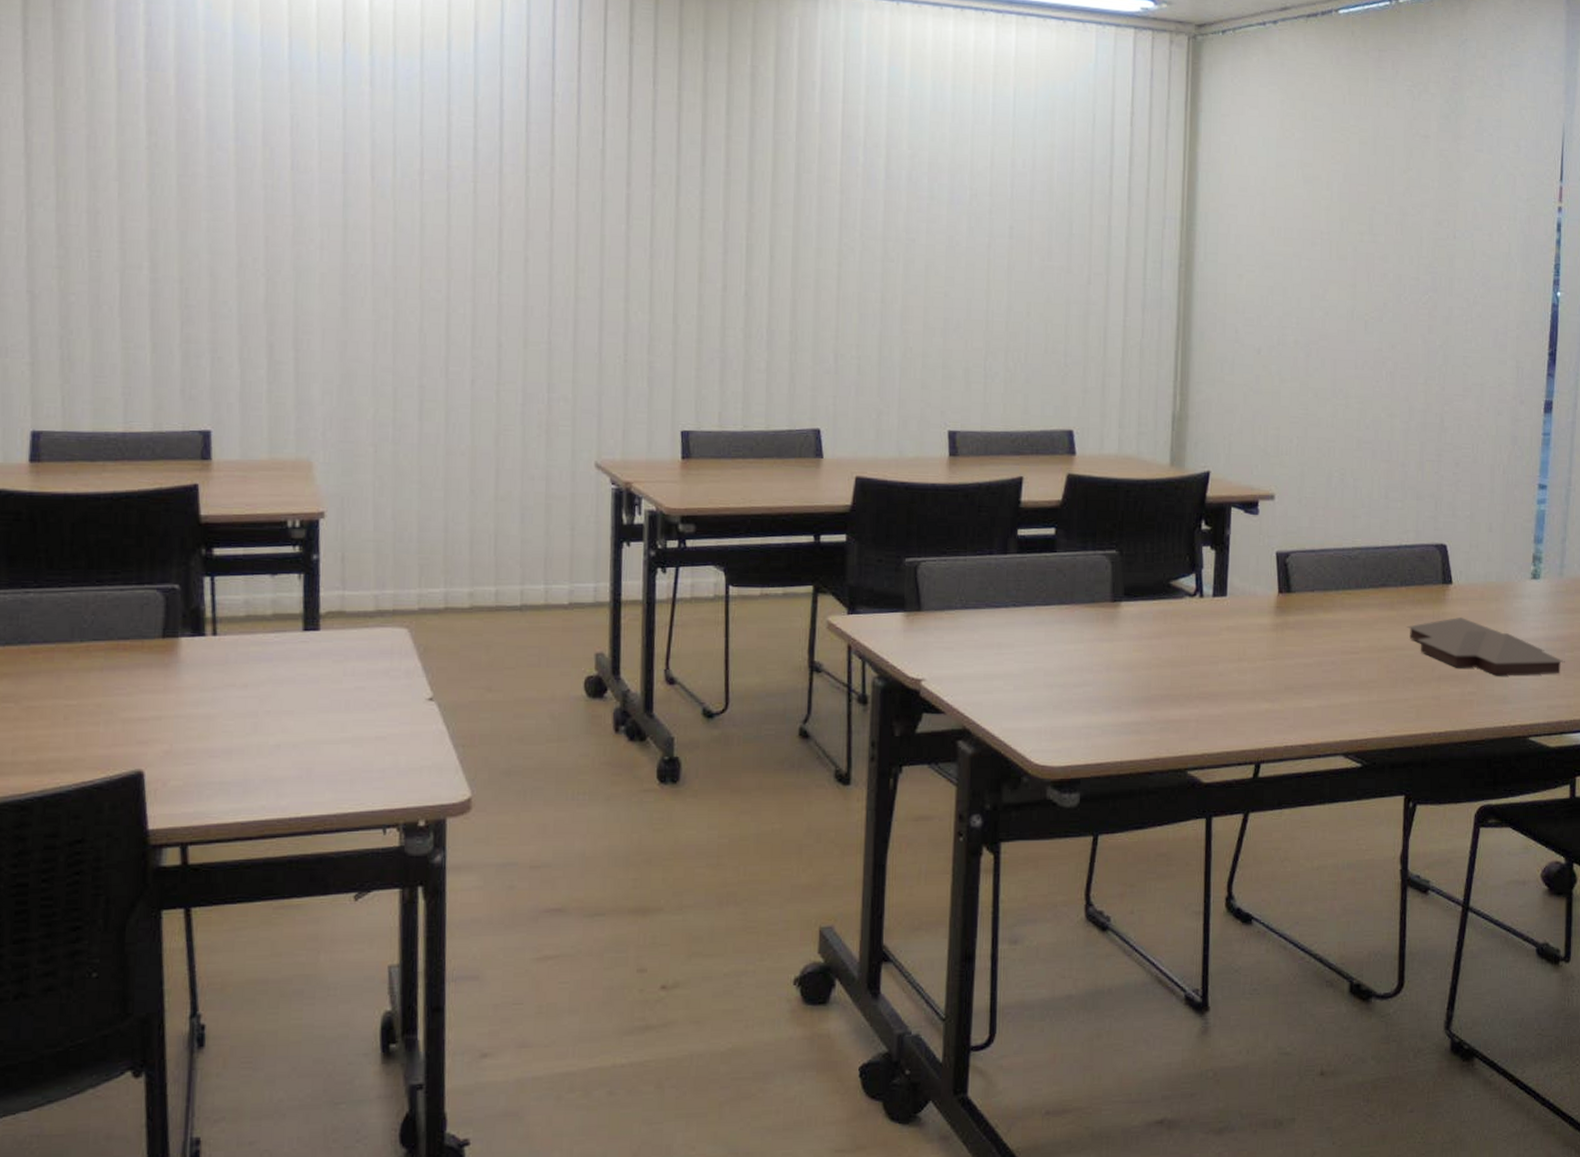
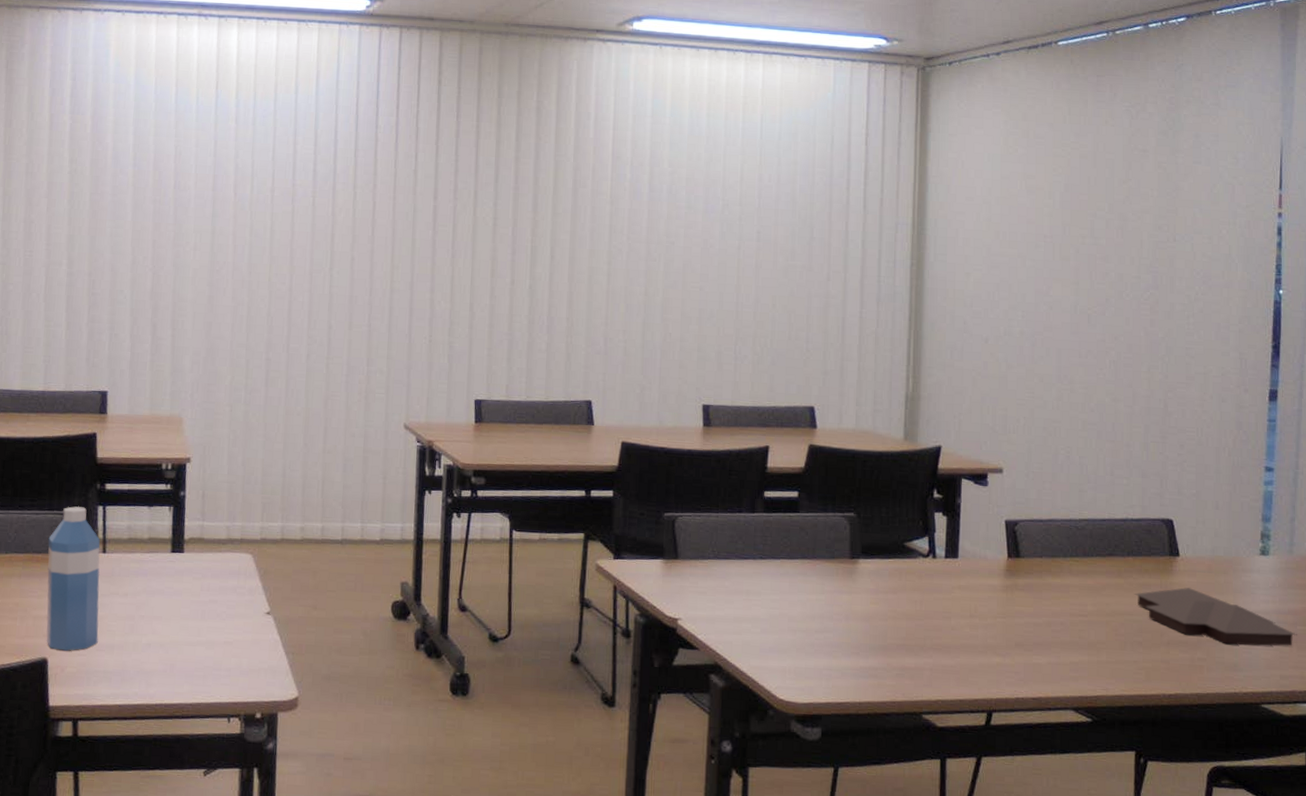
water bottle: none [138,578,211,760] -> present [46,506,100,651]

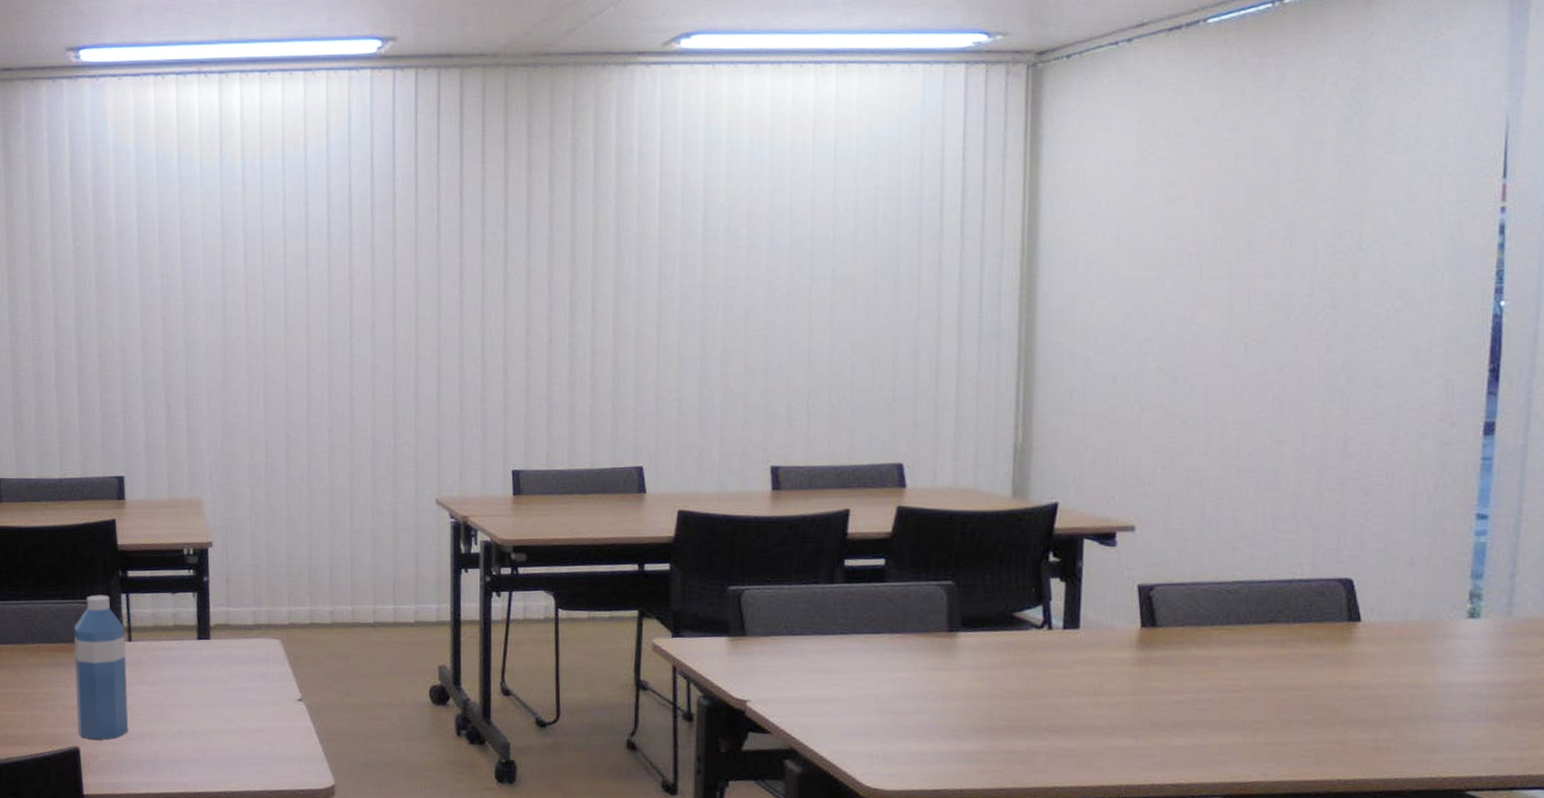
papers: present [1134,588,1297,646] -> none [1302,658,1516,724]

